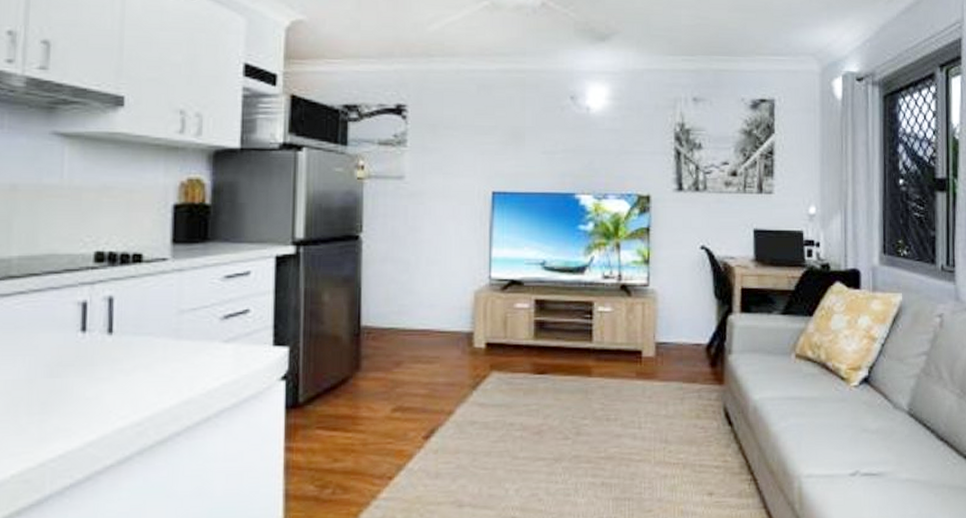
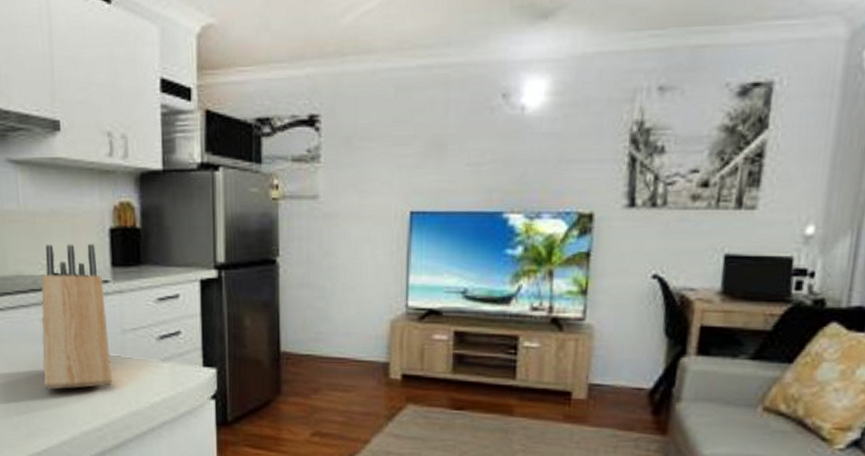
knife block: none [69,220,162,382] -> present [41,244,113,390]

